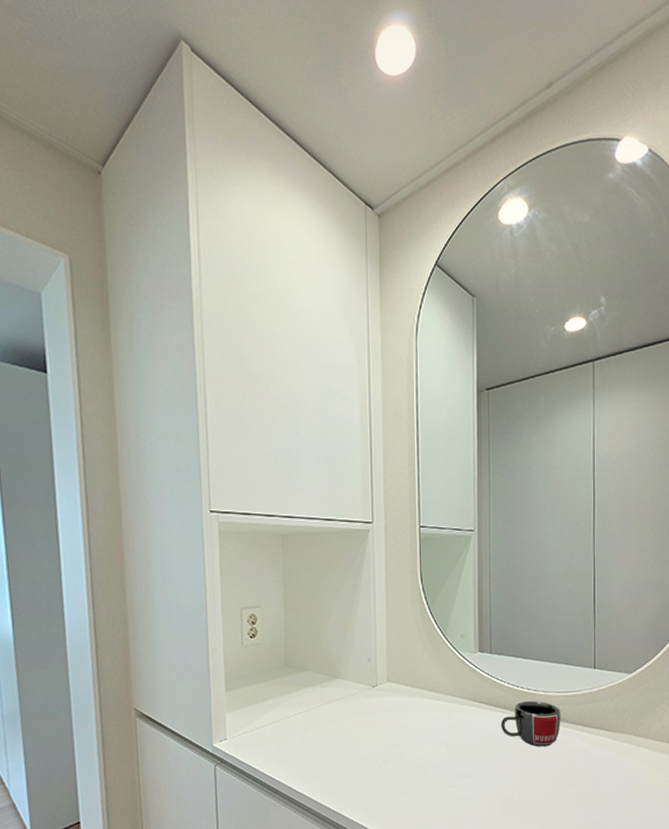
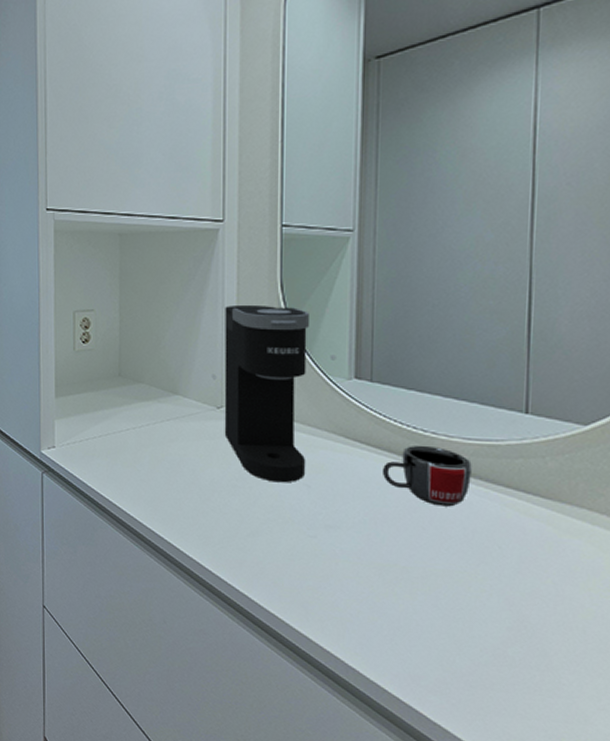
coffee maker: none [376,595,444,746] -> present [224,304,309,483]

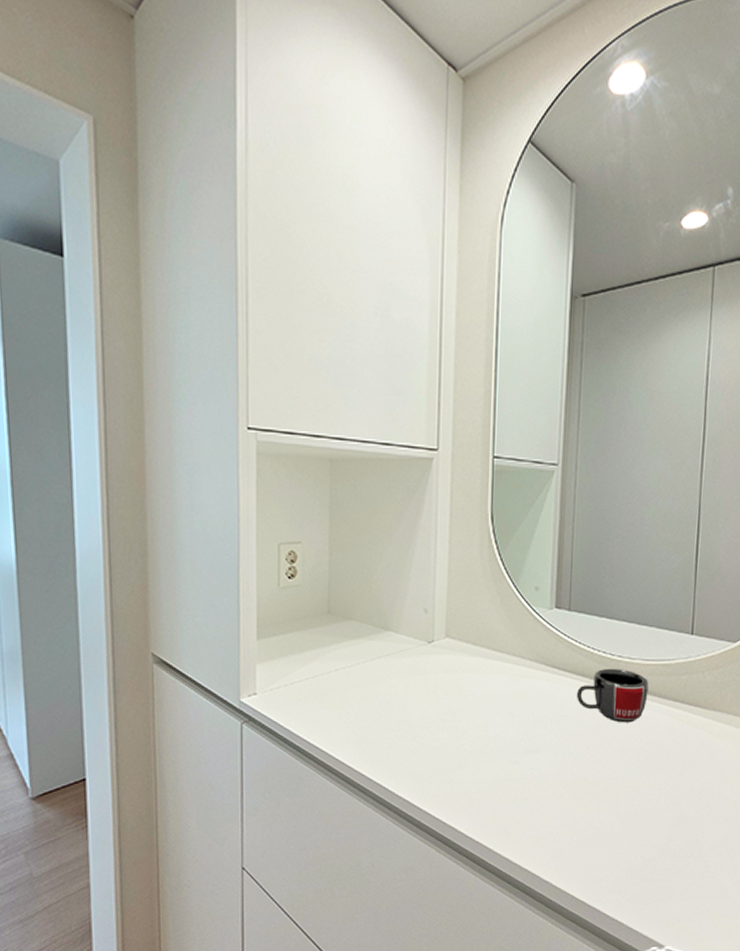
coffee maker: present [224,304,309,483] -> none [435,536,517,713]

